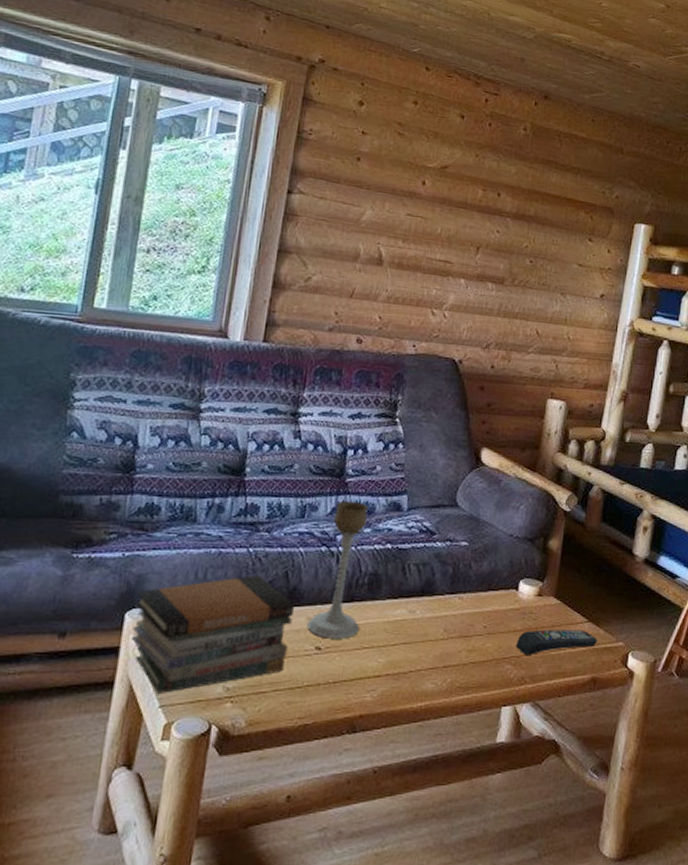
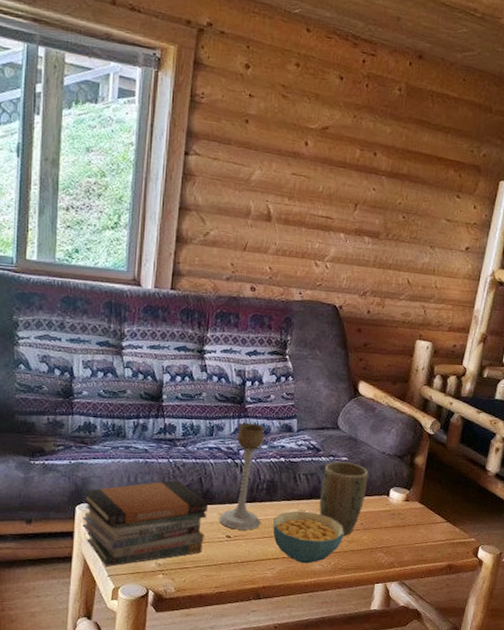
cereal bowl: none [374,612,464,682] -> present [273,511,345,564]
plant pot: none [432,547,494,643] -> present [319,461,369,536]
remote control: present [516,629,598,656] -> none [387,527,454,547]

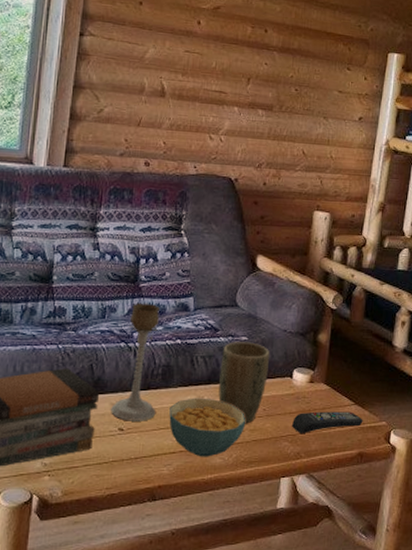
remote control: none [387,527,454,547] -> present [292,411,363,435]

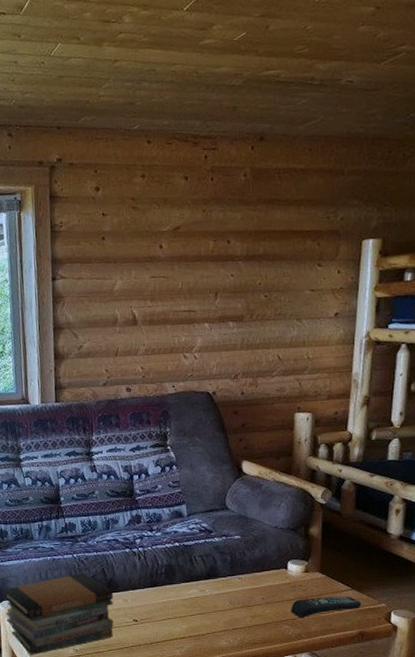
candle holder: present [111,303,160,421] -> none [125,513,164,614]
cereal bowl: present [169,398,246,457] -> none [176,591,247,641]
plant pot: present [218,342,270,424] -> none [217,540,264,612]

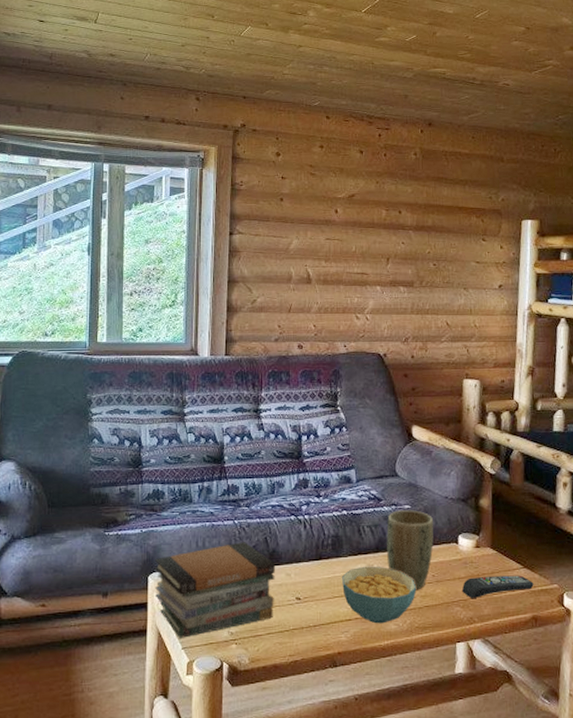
cereal bowl: none [176,591,247,641] -> present [342,566,417,624]
plant pot: none [217,540,264,612] -> present [386,510,434,590]

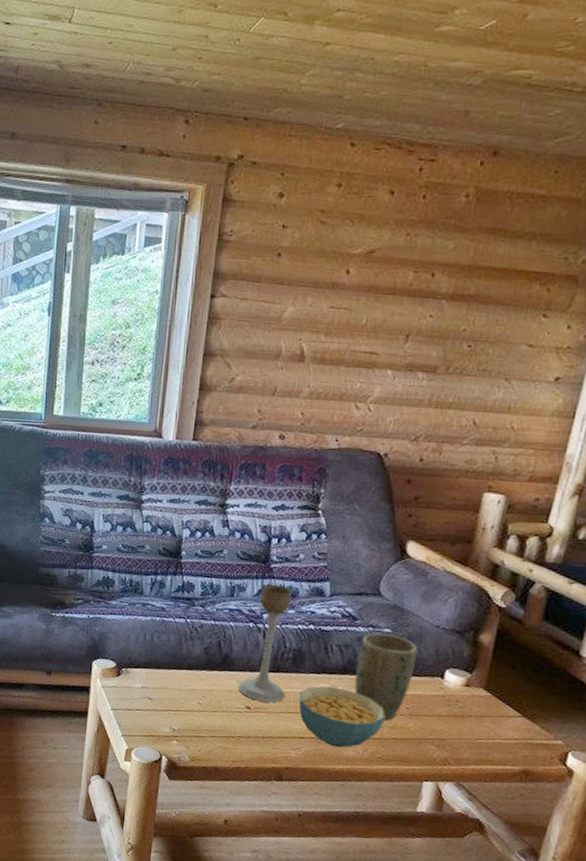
book stack: present [154,542,276,638] -> none [98,641,228,726]
candle holder: none [287,477,330,591] -> present [238,583,292,703]
remote control: present [462,575,534,599] -> none [440,717,532,742]

